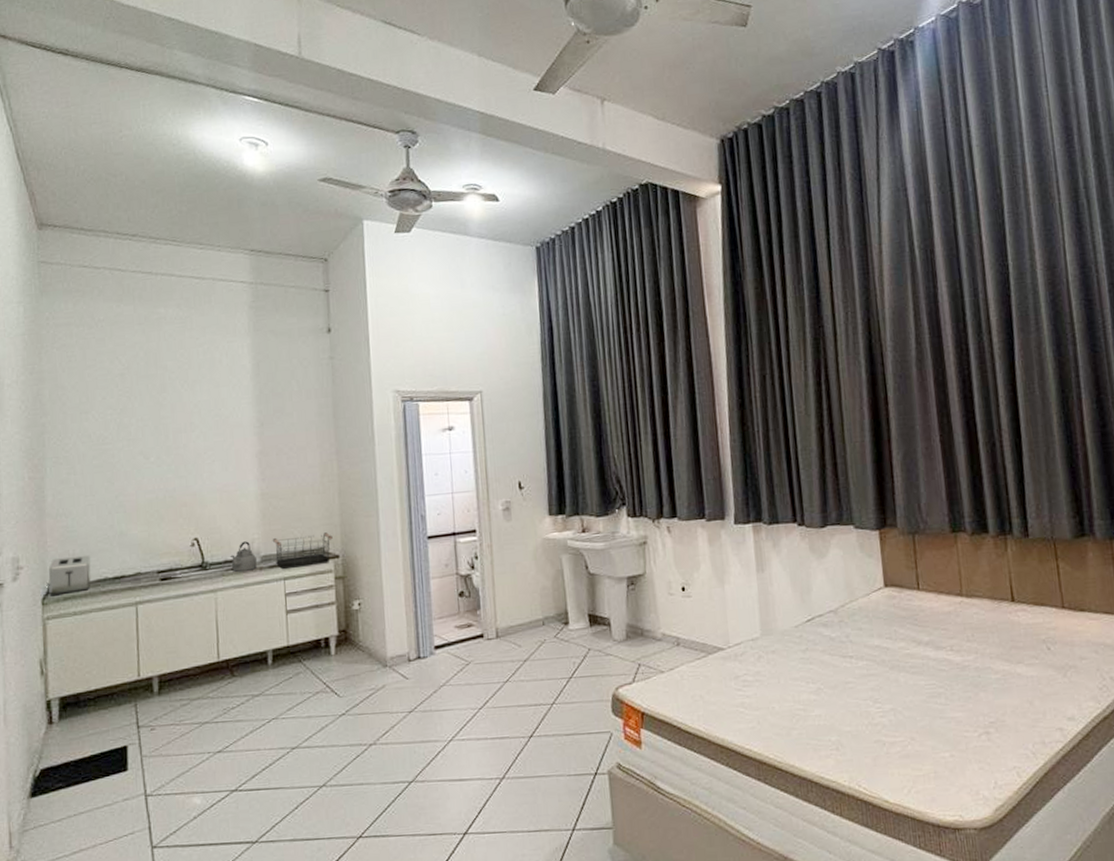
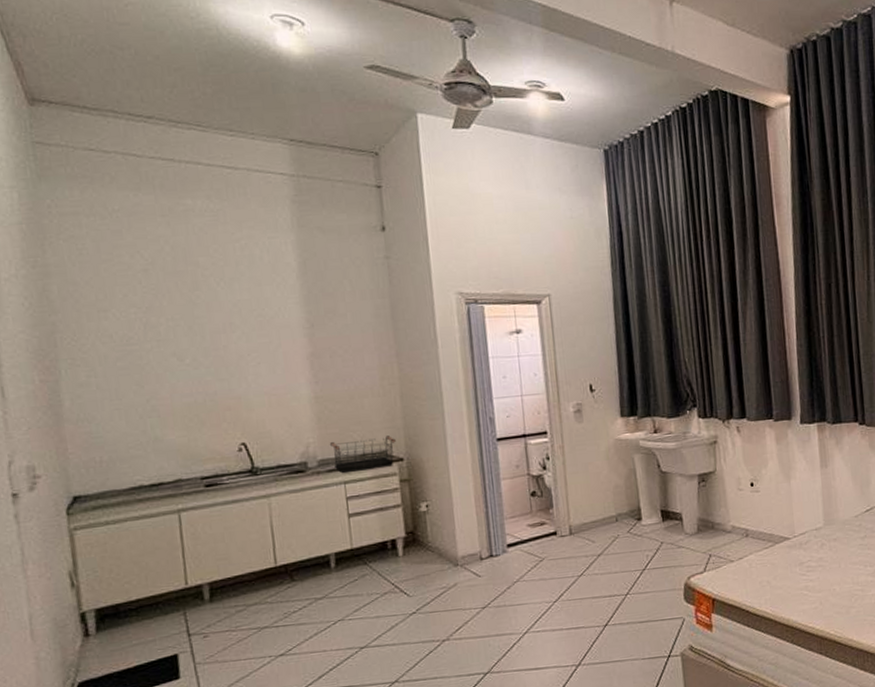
toaster: present [46,555,91,596] -> none [70,462,124,506]
kettle: present [230,541,257,573] -> none [283,445,314,477]

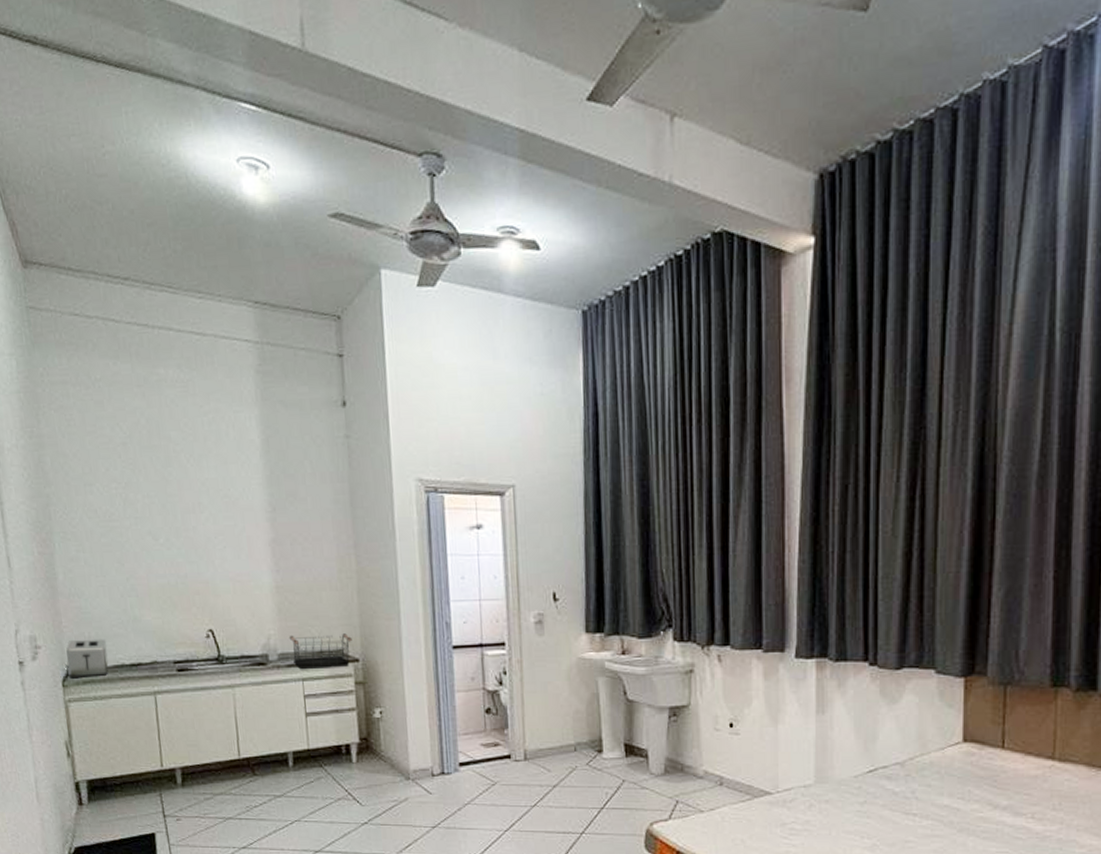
toaster: none [70,462,124,506] -> present [65,639,109,679]

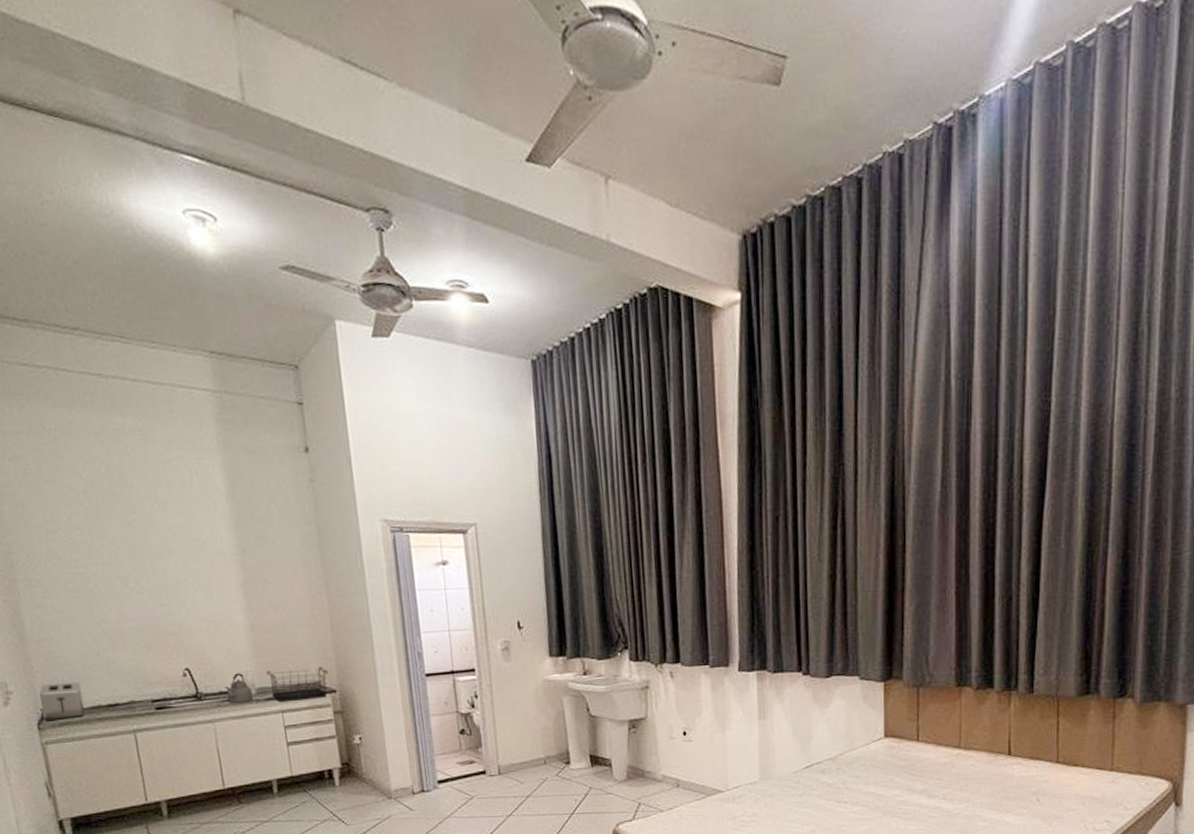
kettle: none [247,637,274,669] -> present [225,673,253,704]

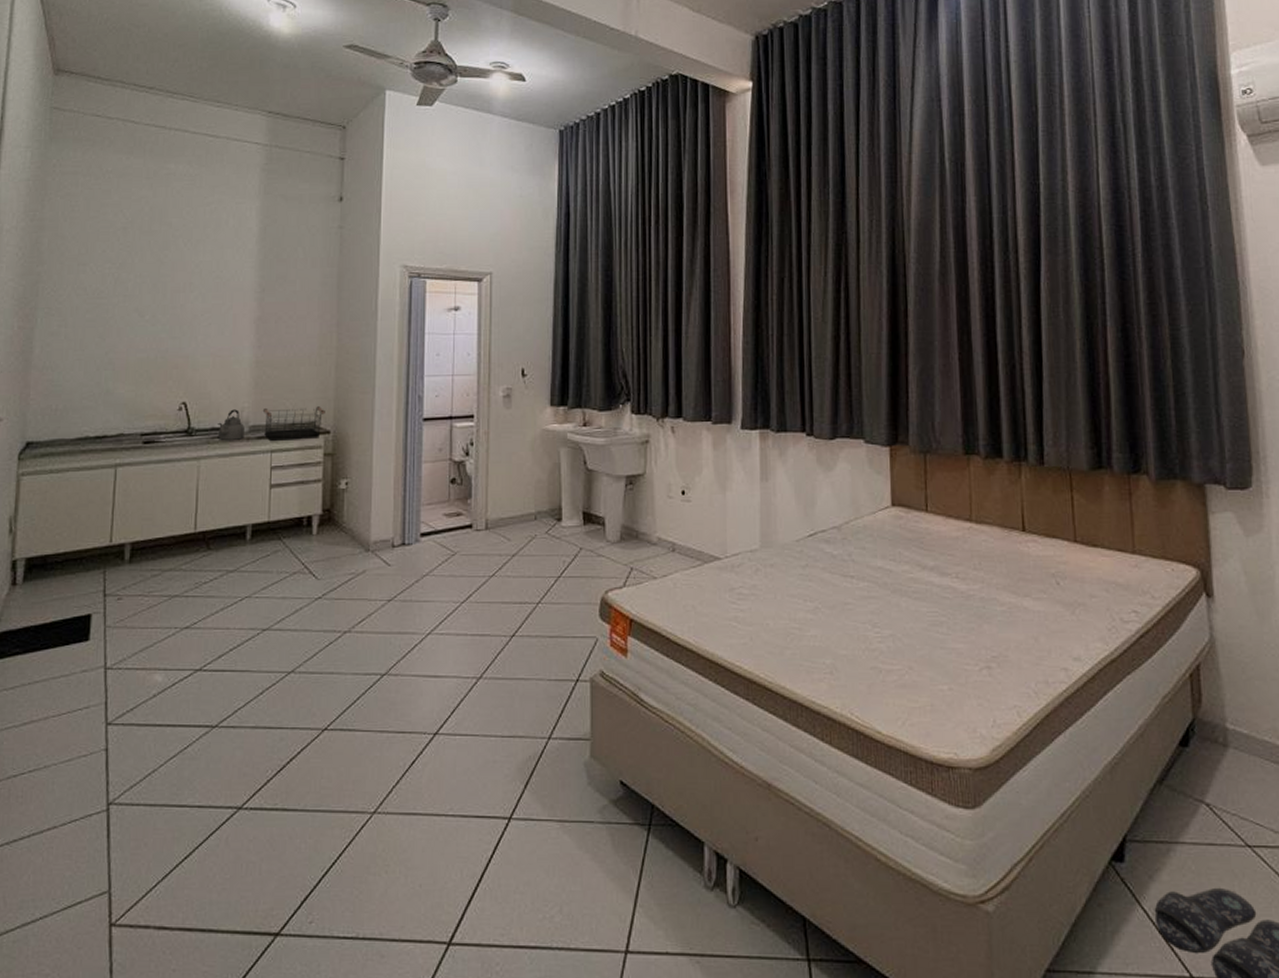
toaster: present [39,681,85,722] -> none [24,411,74,452]

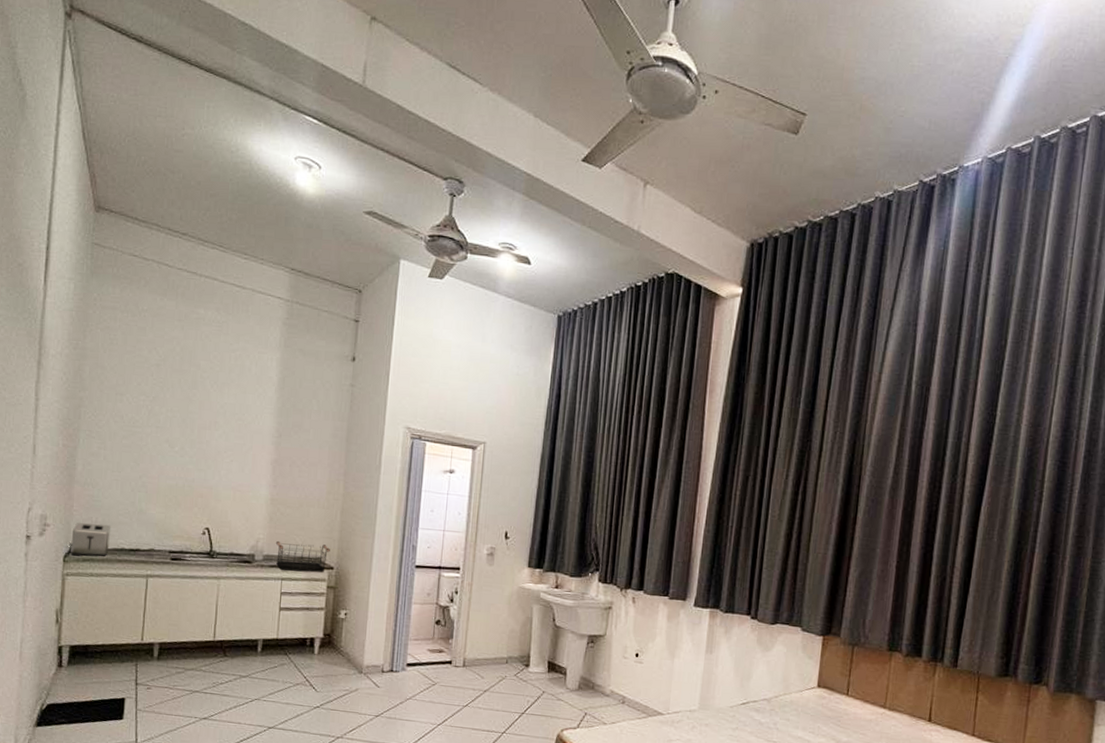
toaster: none [24,411,74,452] -> present [69,523,112,557]
kettle: present [217,409,244,441] -> none [235,539,259,567]

